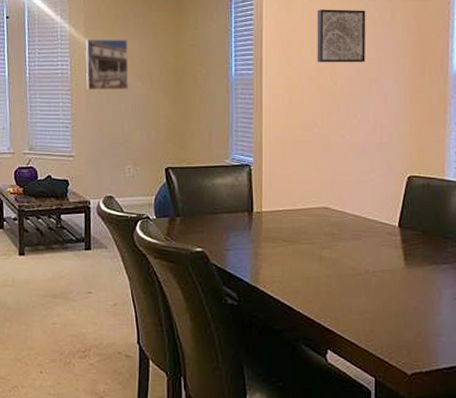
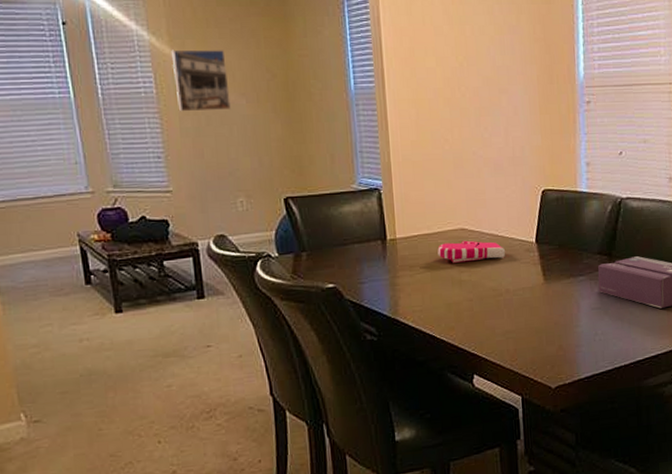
book: none [300,219,368,240] -> present [437,240,506,263]
wall art: present [317,9,366,63] -> none [439,13,493,73]

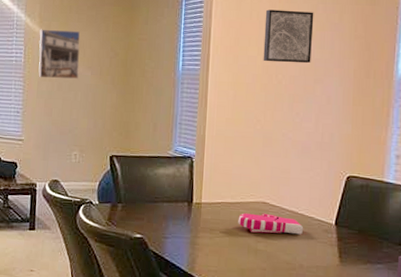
wall art: none [439,13,493,73] -> present [263,9,314,64]

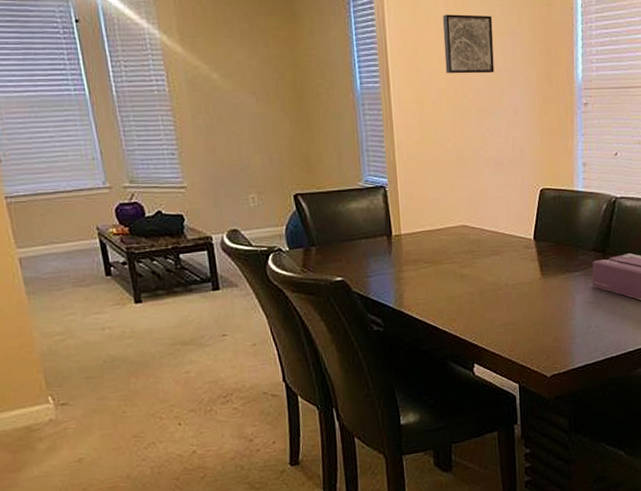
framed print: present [38,29,80,79] -> none [182,48,241,110]
book: present [238,213,304,235] -> none [440,237,505,258]

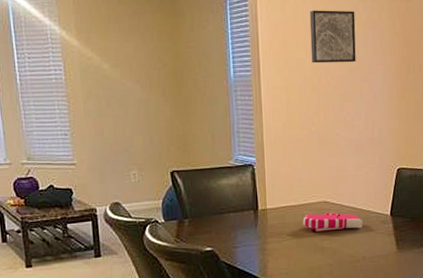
book: none [440,237,505,258] -> present [303,212,364,232]

